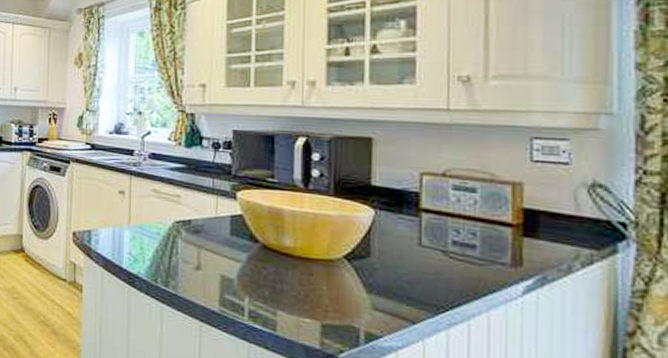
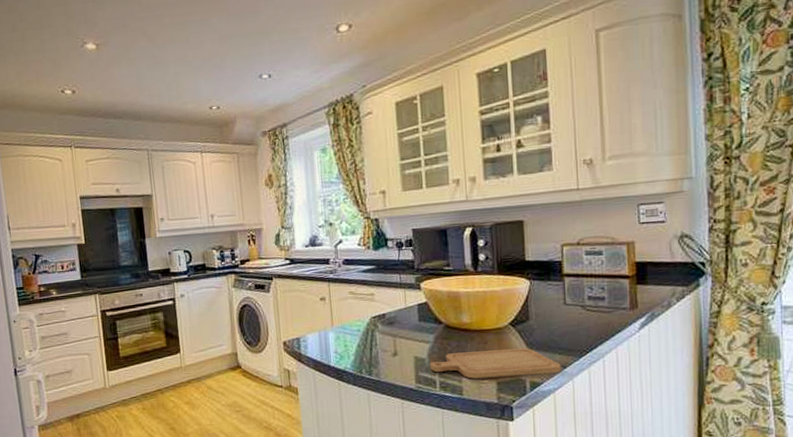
chopping board: none [239,278,409,329] -> present [430,348,562,379]

